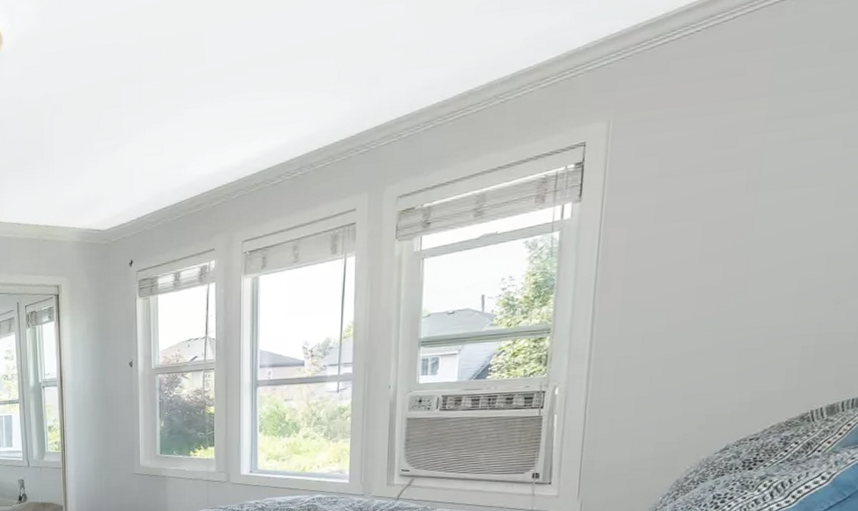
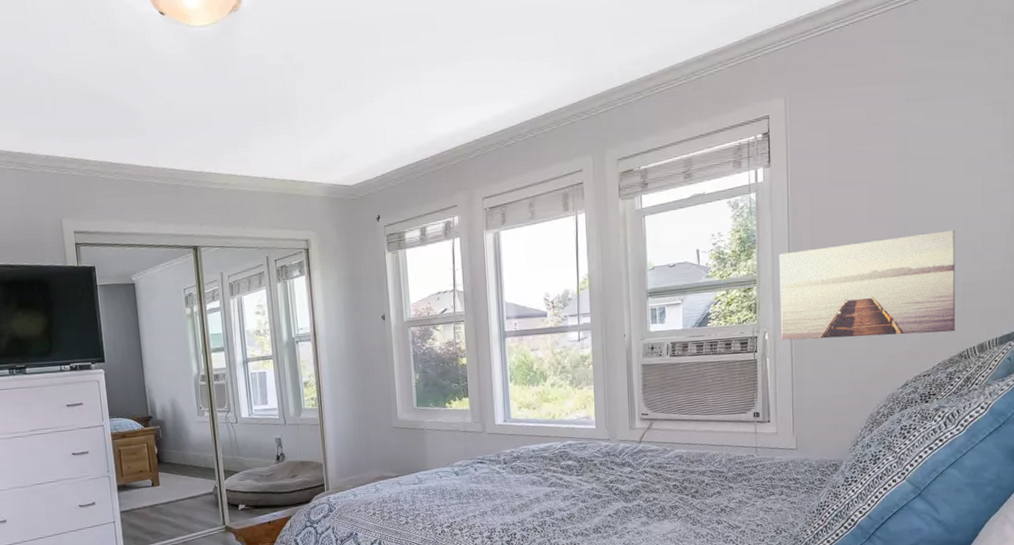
wall art: none [574,271,814,396] -> present [779,230,956,341]

